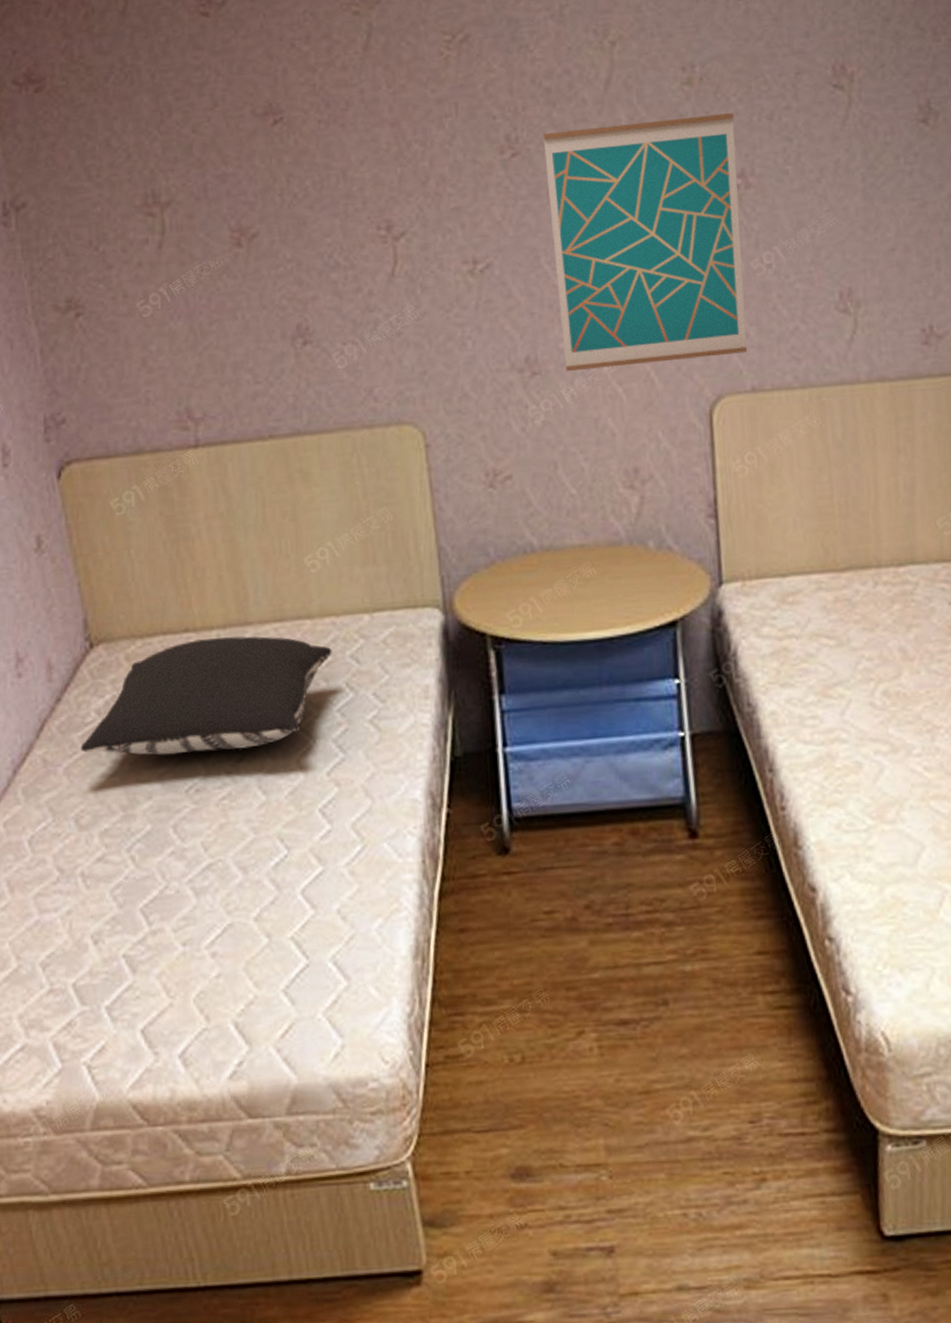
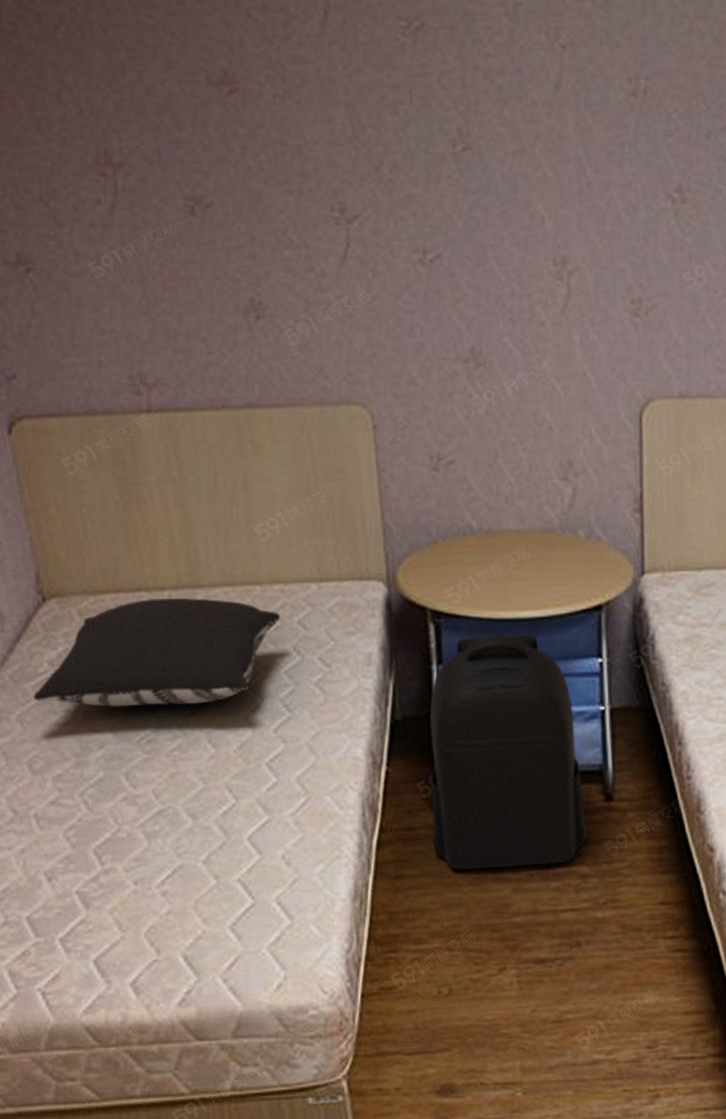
backpack: none [492,657,670,921] -> present [429,635,587,870]
wall art: present [543,113,748,372] -> none [494,128,677,366]

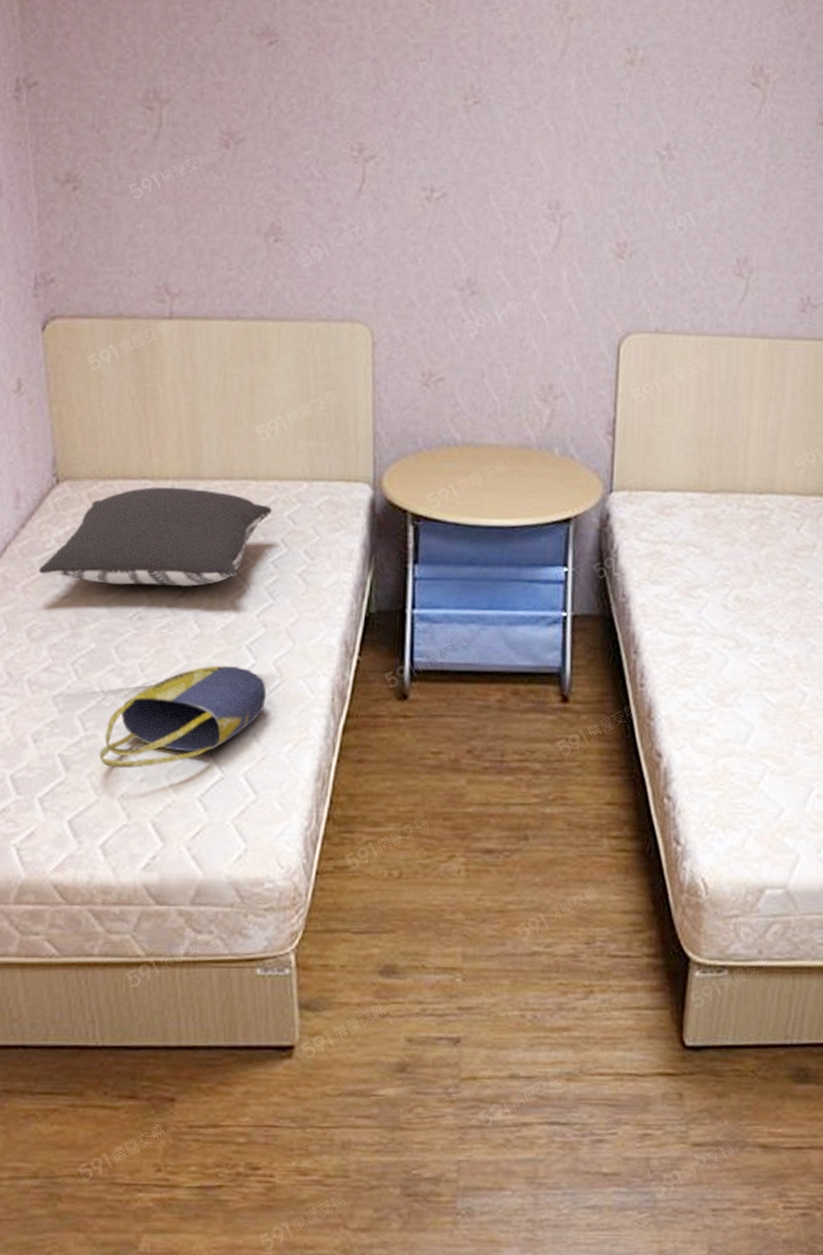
tote bag: none [119,785,293,901] -> present [99,665,267,768]
backpack: present [429,635,587,870] -> none [395,539,542,760]

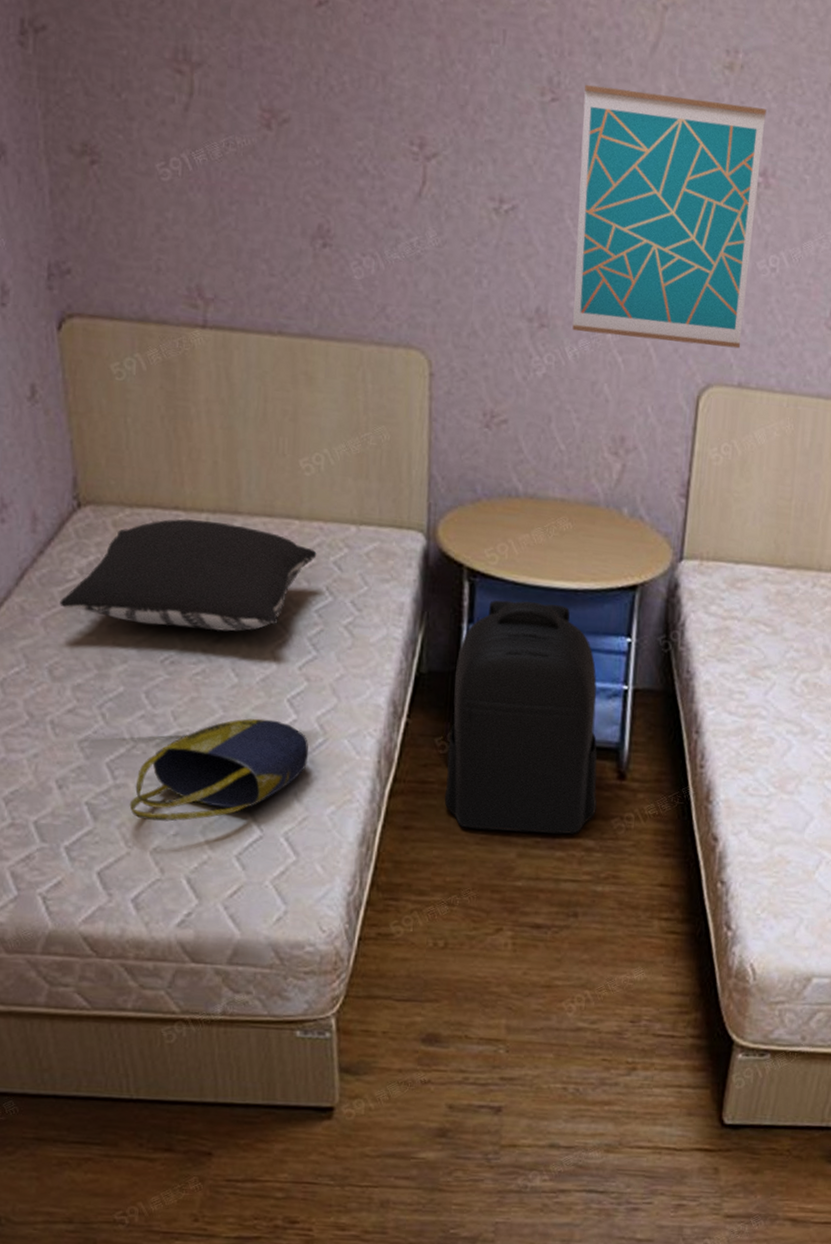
backpack: none [395,539,542,760] -> present [444,599,597,834]
wall art: none [500,87,666,299] -> present [572,84,767,349]

